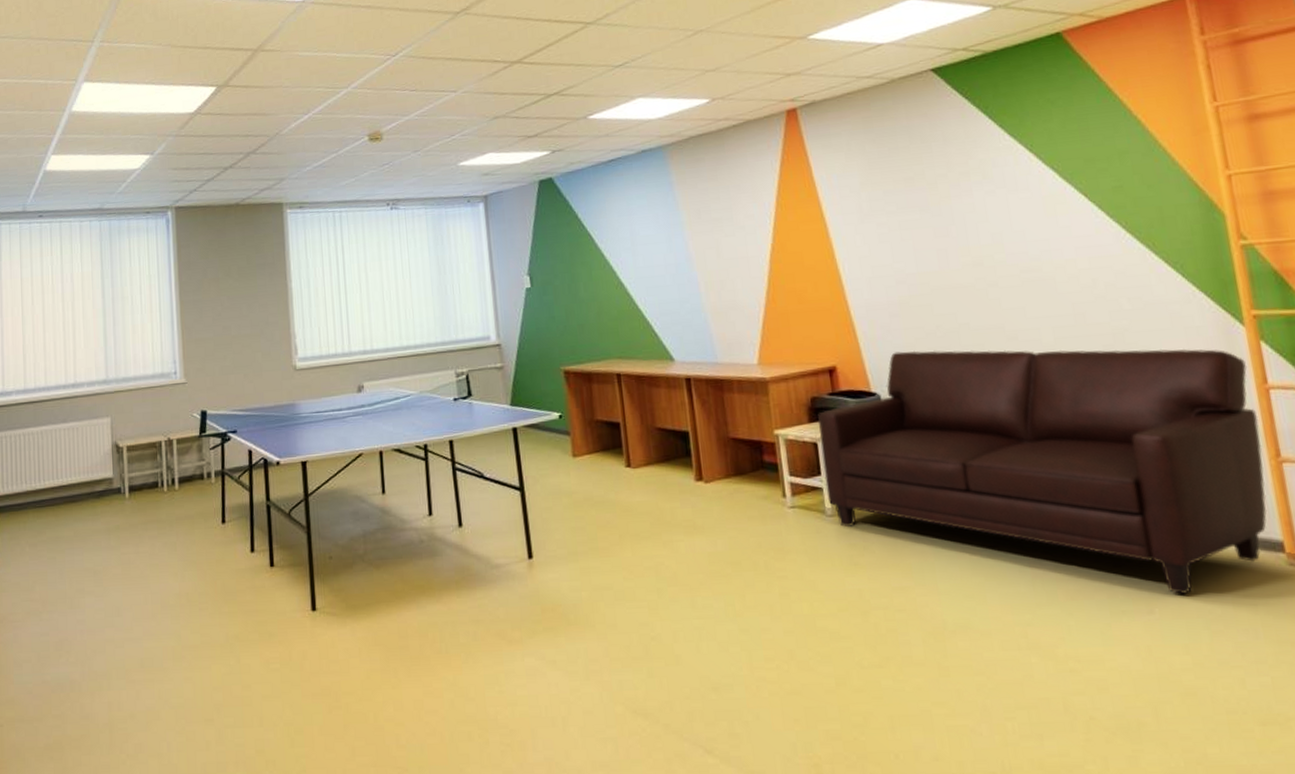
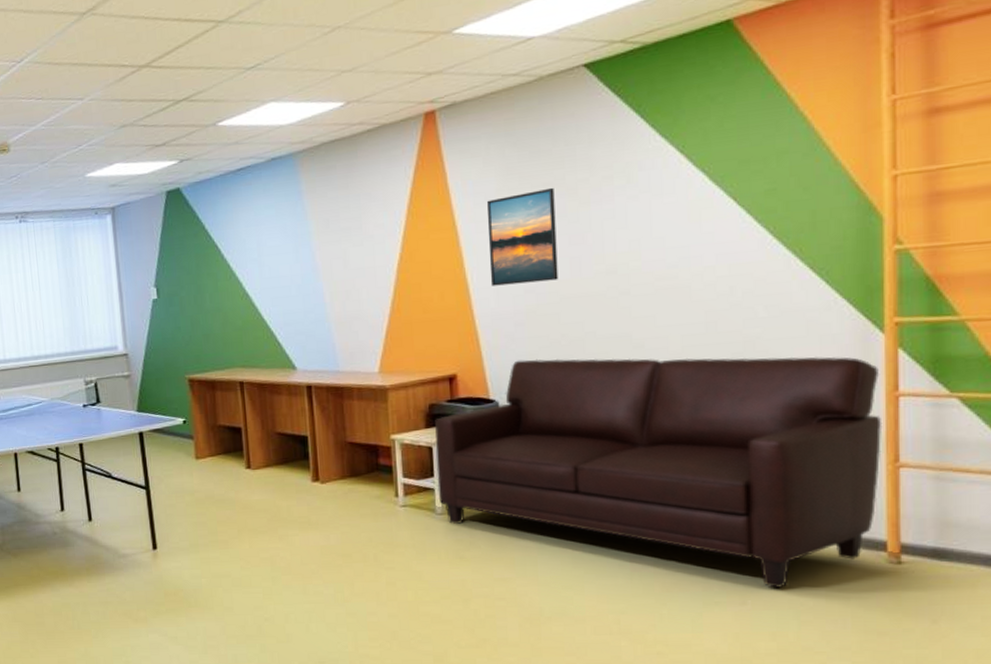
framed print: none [852,182,928,277] -> present [487,187,558,286]

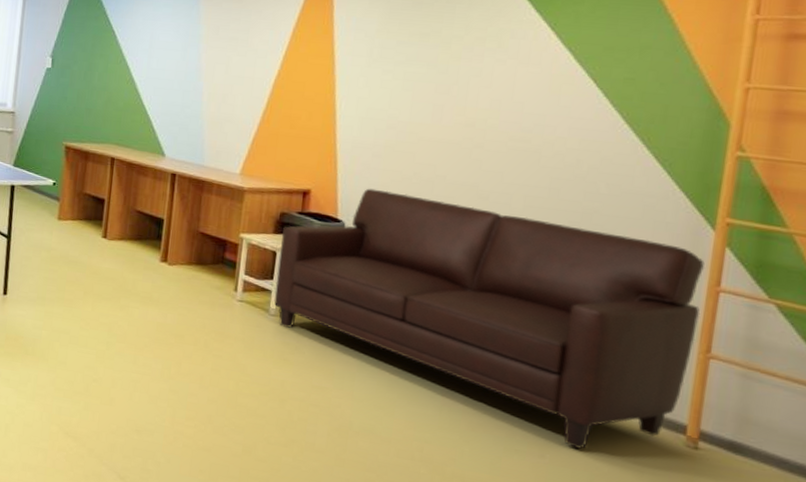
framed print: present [487,187,558,286] -> none [356,37,430,123]

